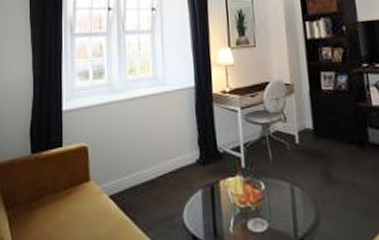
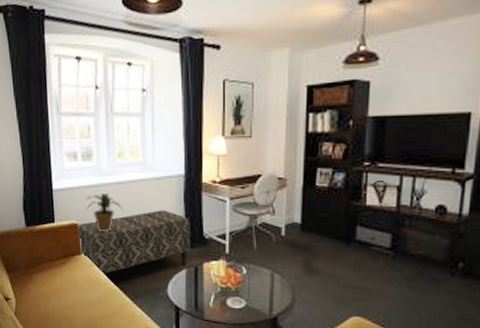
bench: none [87,124,205,203] -> present [78,210,191,274]
potted plant: none [96,111,135,154] -> present [86,194,124,232]

